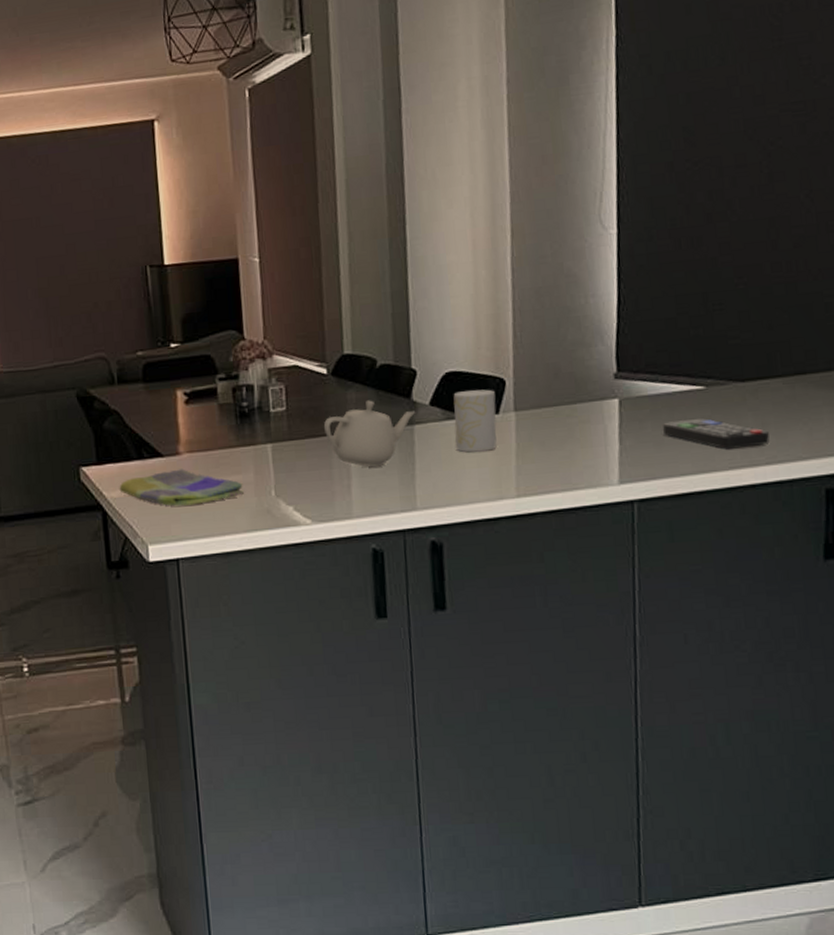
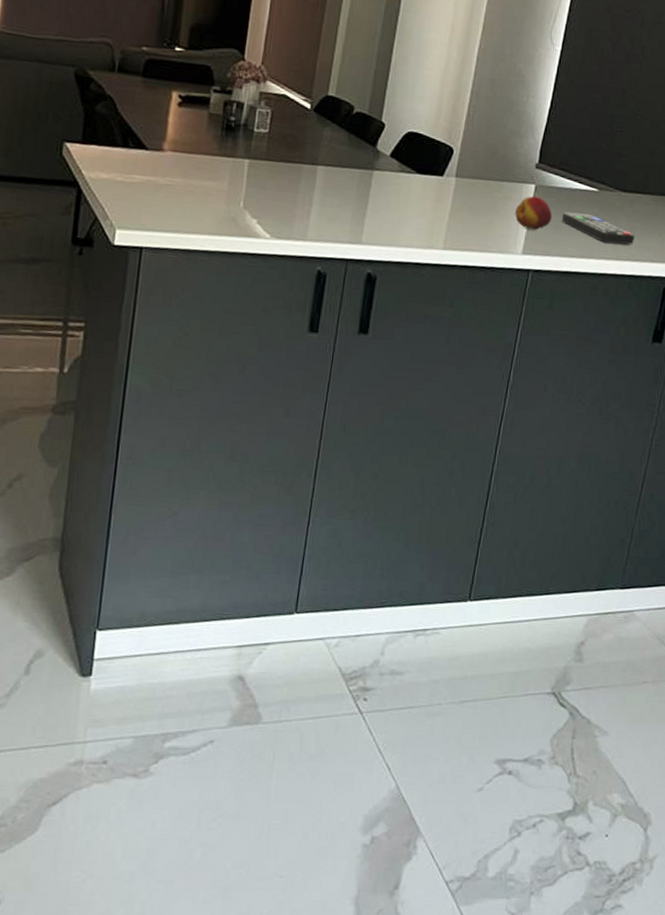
dish towel: present [119,469,245,506] -> none [98,163,216,201]
teapot: present [323,400,416,467] -> none [297,140,378,200]
cup: present [453,389,497,452] -> none [403,150,444,206]
fruit: none [599,411,650,453] -> present [515,196,553,230]

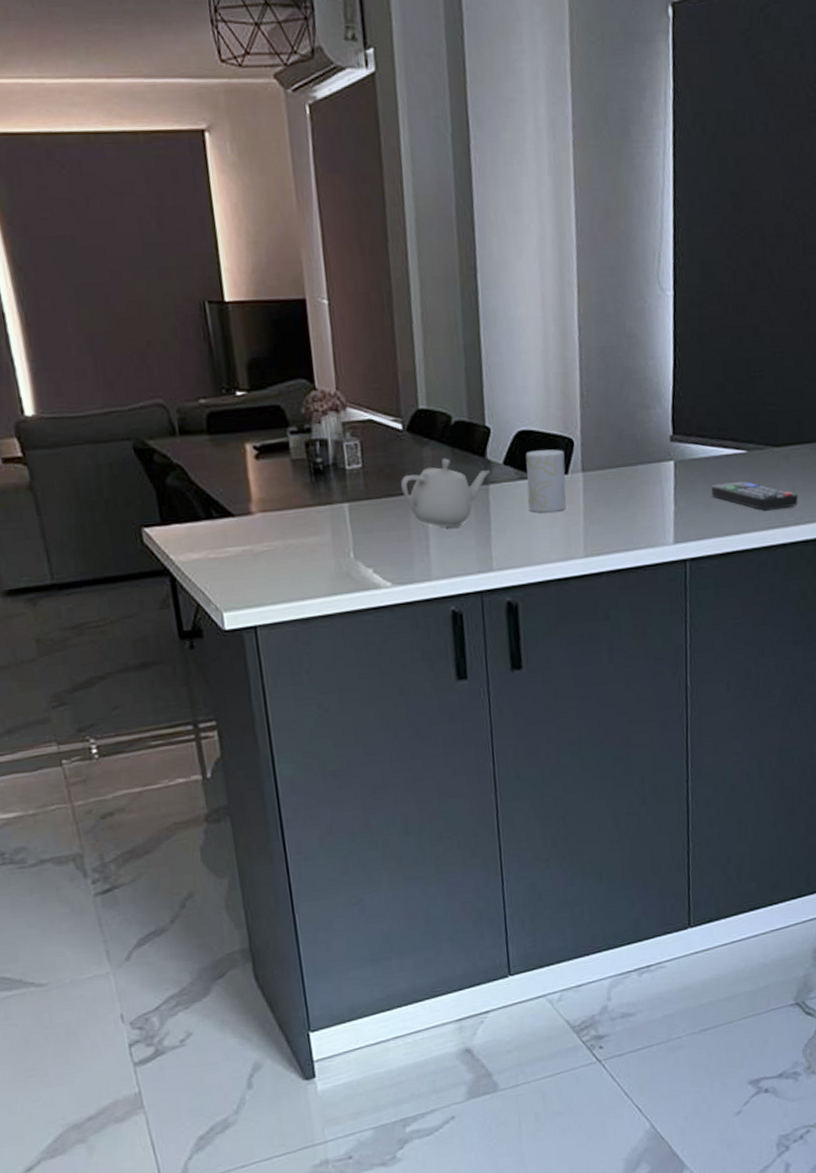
teapot: none [297,140,378,200] -> present [400,458,491,528]
cup: none [403,150,444,206] -> present [525,449,566,513]
fruit: present [515,196,553,230] -> none [657,473,701,514]

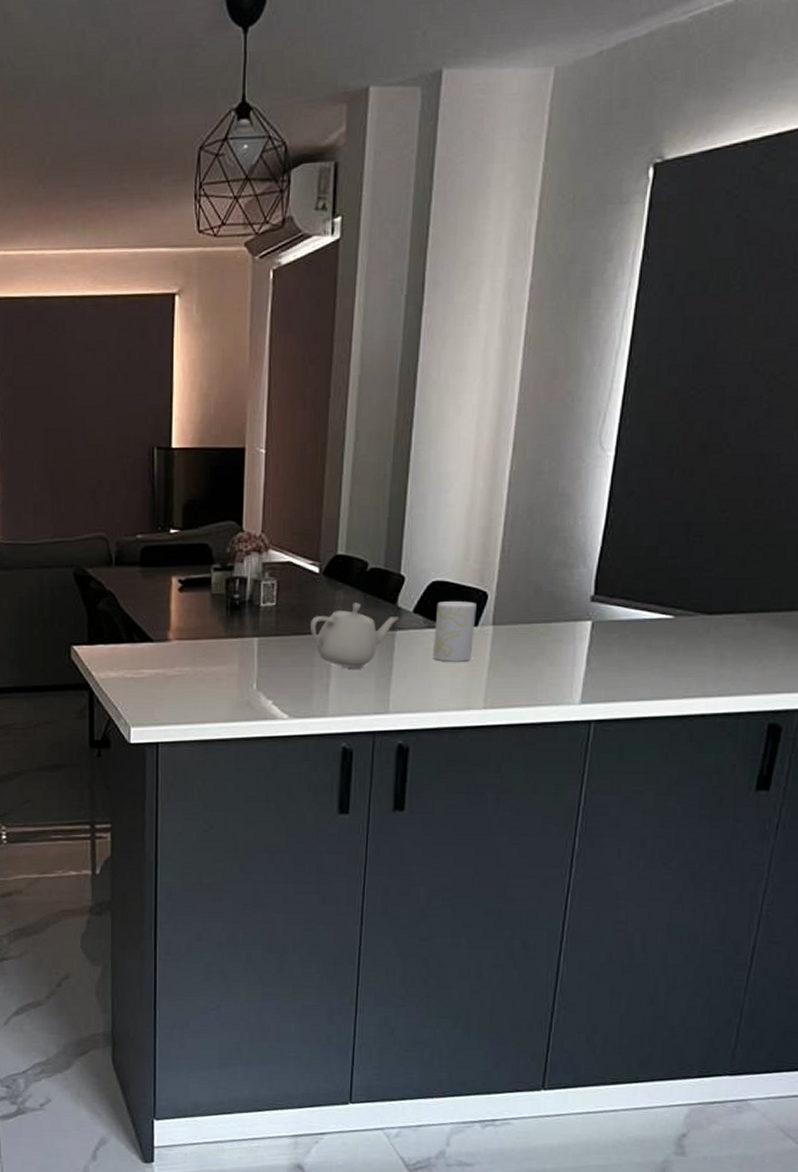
remote control: present [711,481,798,511] -> none [627,647,726,679]

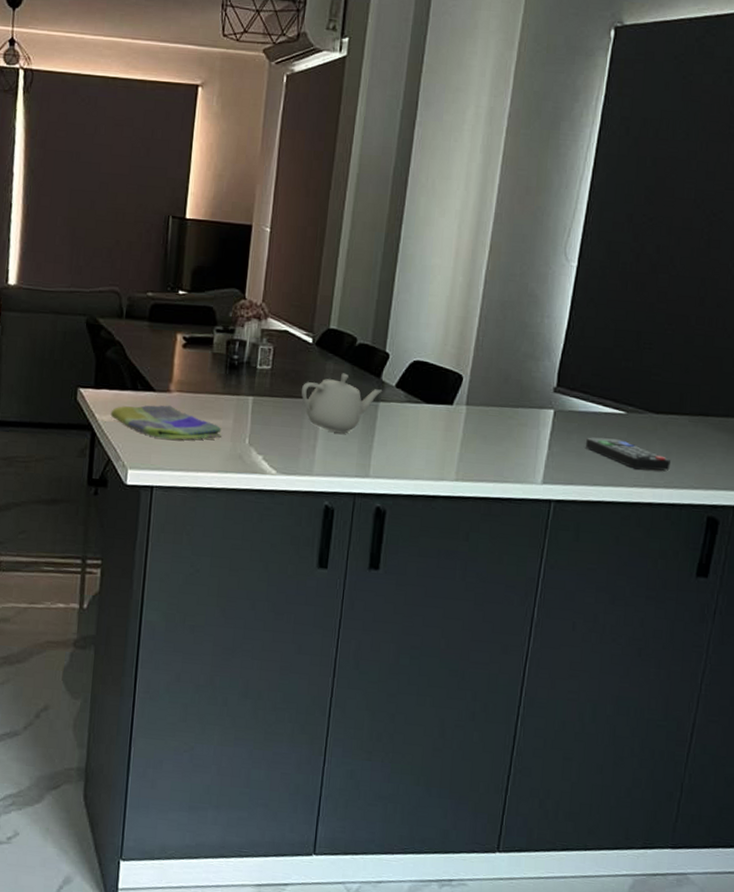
dish towel: none [107,655,228,691] -> present [110,405,222,440]
cup: present [432,601,477,662] -> none [411,379,452,436]
remote control: none [627,647,726,679] -> present [585,437,670,471]

